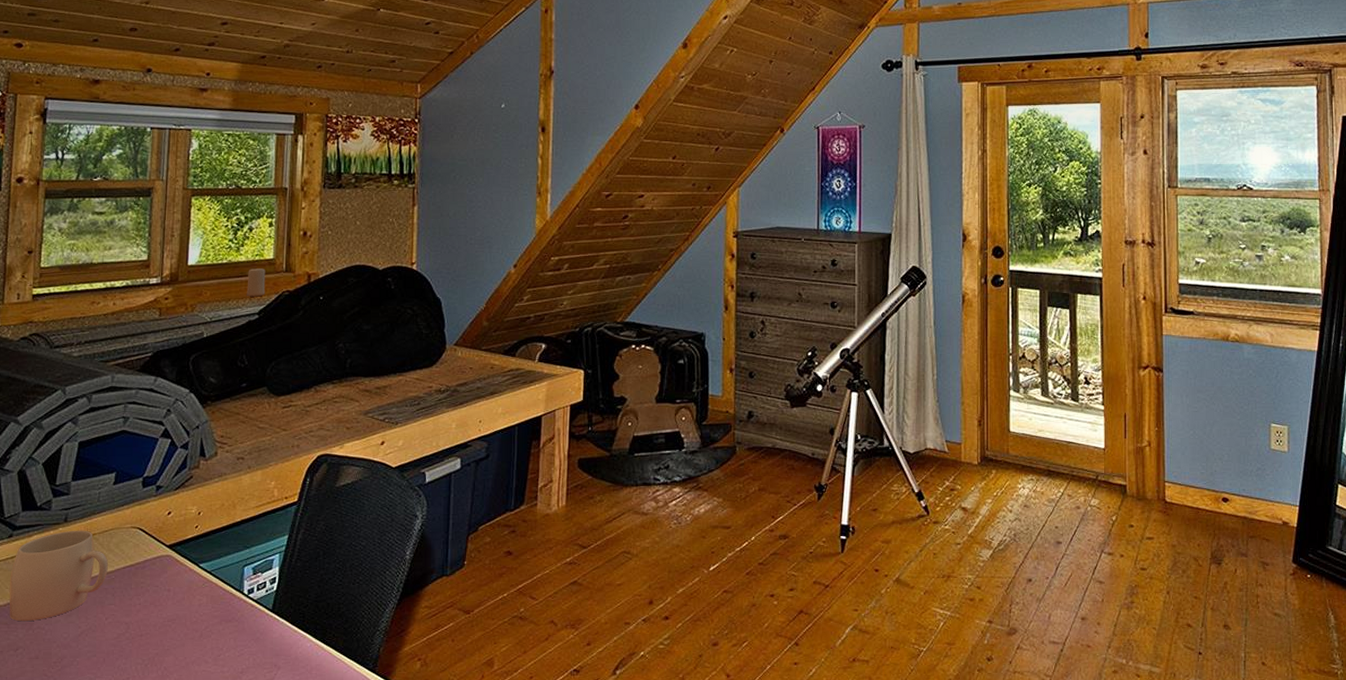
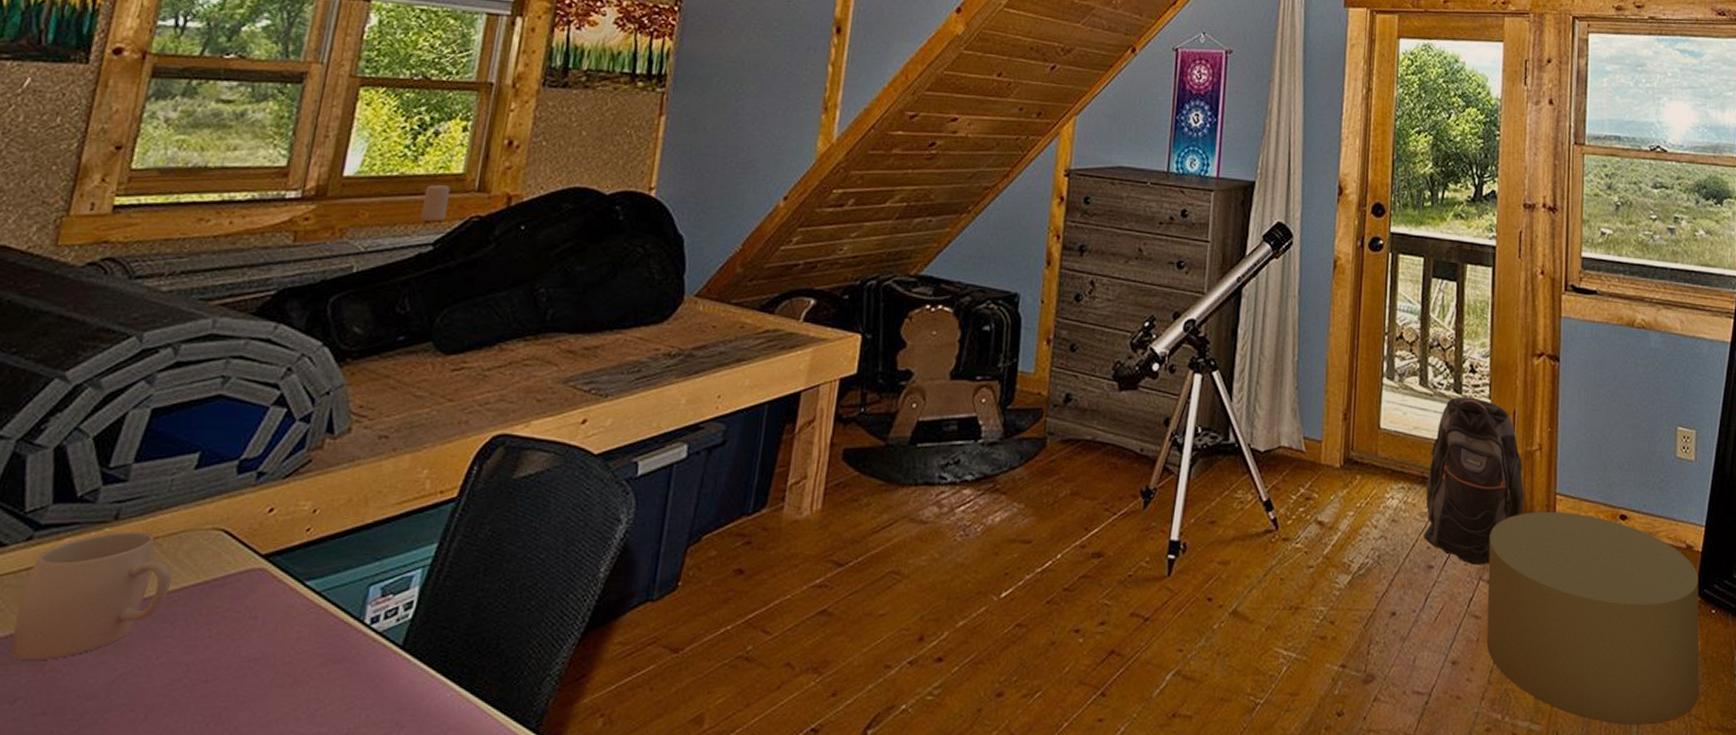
backpack: none [1051,404,1137,541] -> present [1423,397,1525,565]
pouf: none [1109,496,1298,668] -> present [1486,511,1699,725]

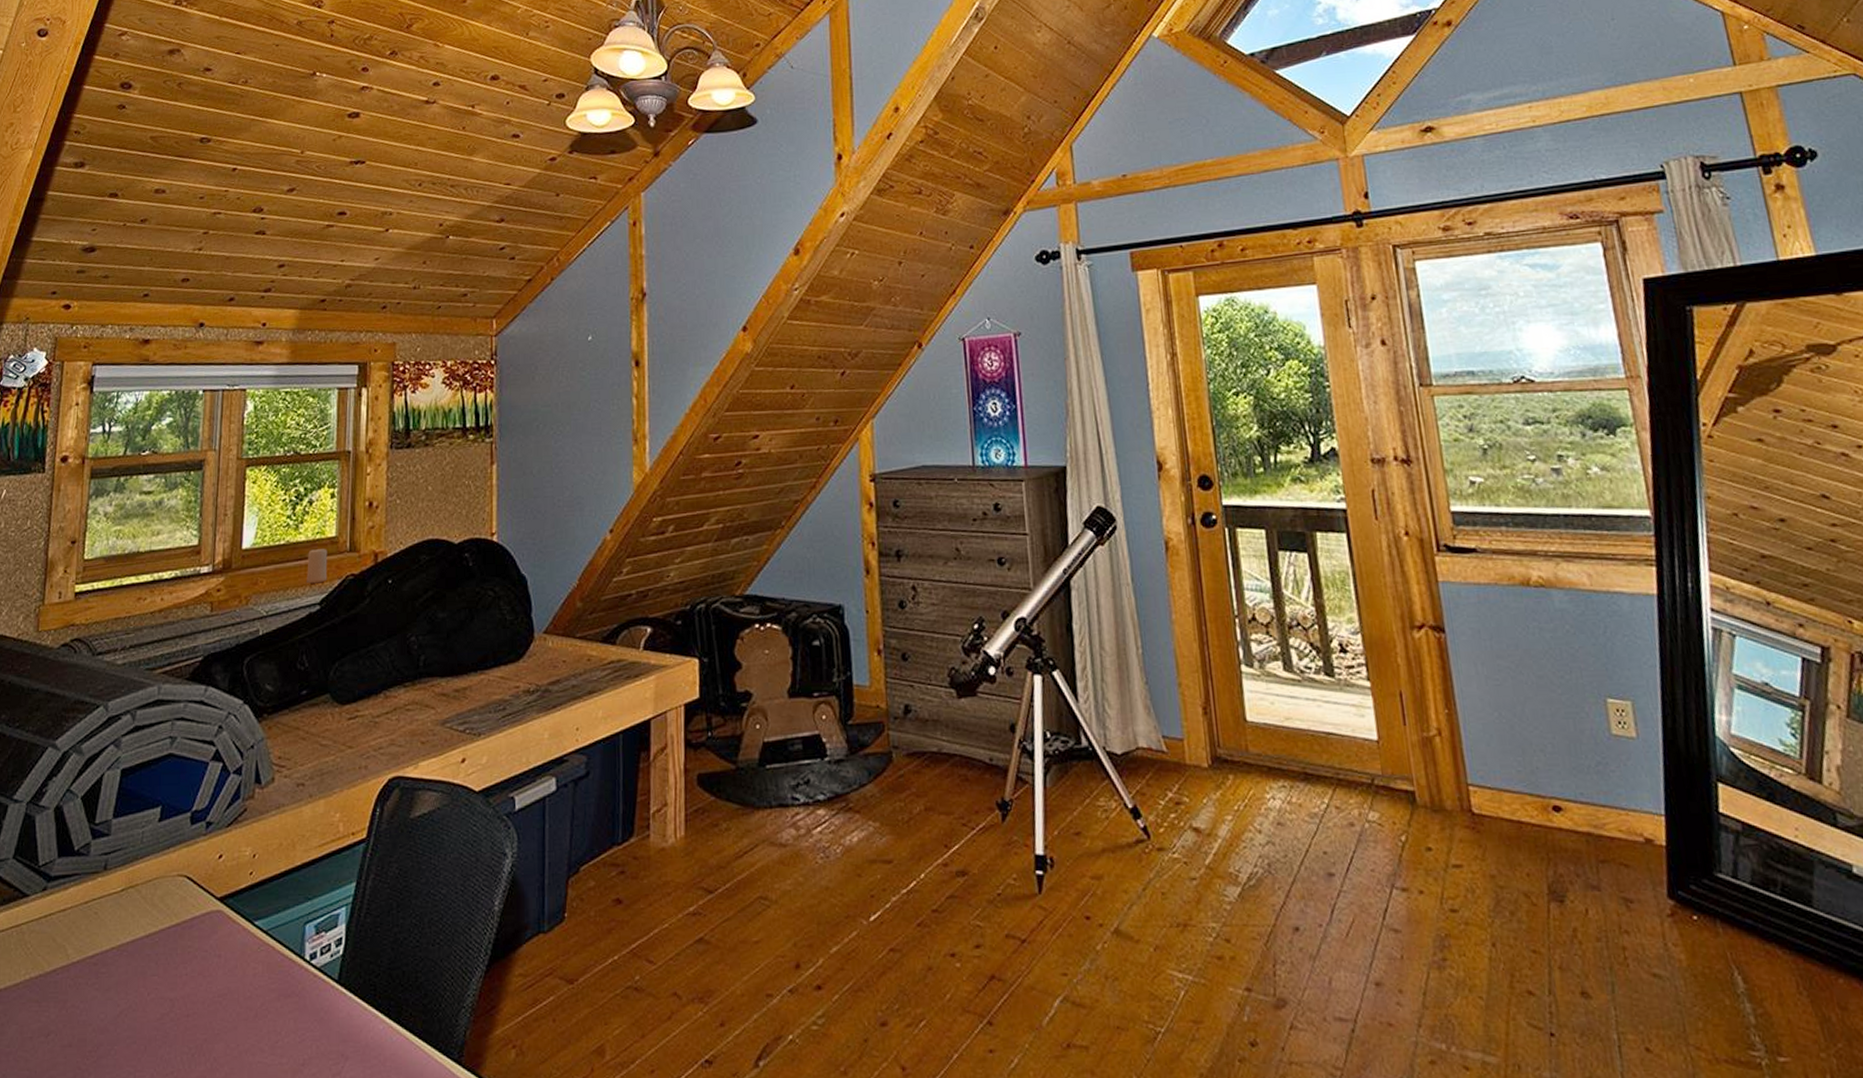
mug: present [11,531,172,662] -> none [41,880,151,999]
backpack: present [1423,397,1525,565] -> none [1309,680,1432,871]
pouf: present [1486,511,1699,725] -> none [1395,805,1695,1057]

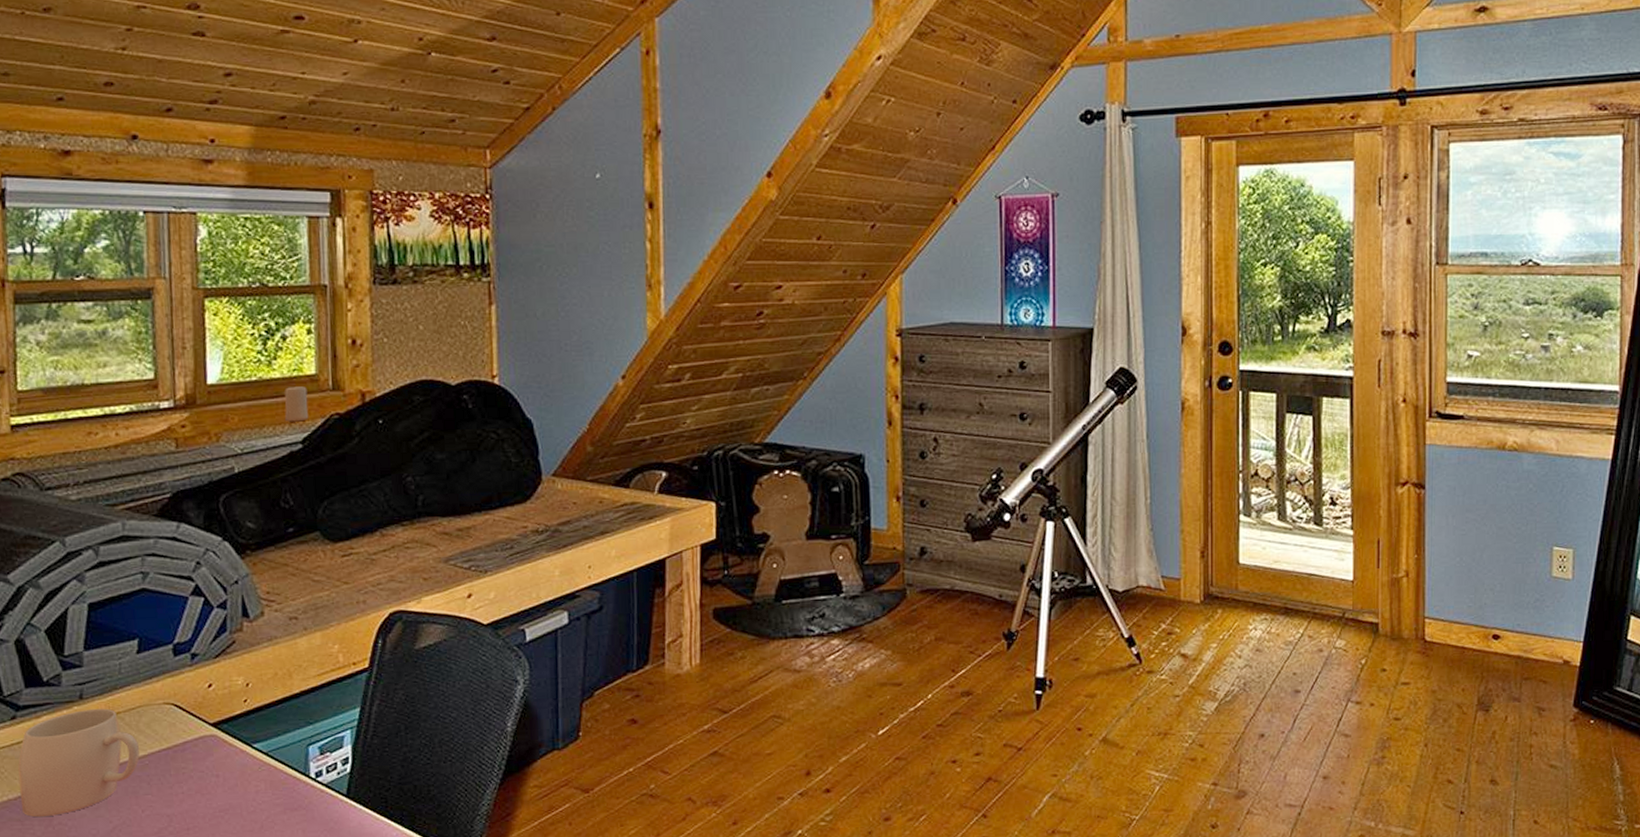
mug: none [41,880,151,999] -> present [18,708,140,818]

